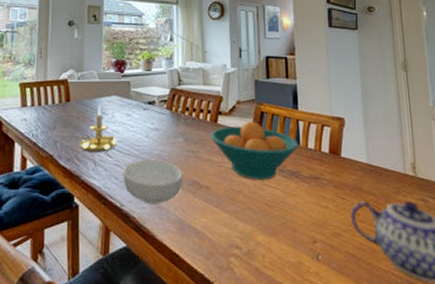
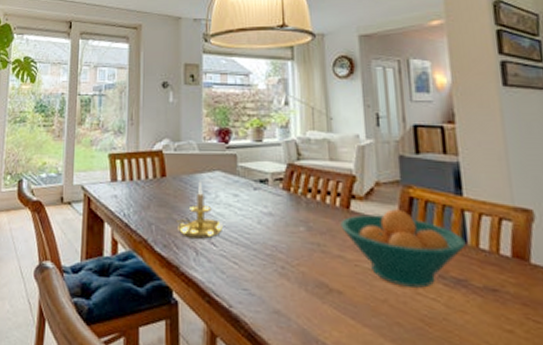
cereal bowl: present [123,160,183,204] -> none [230,251,307,308]

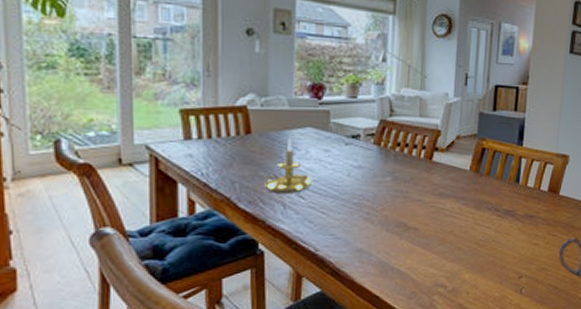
fruit bowl: present [340,209,466,289] -> none [422,158,518,221]

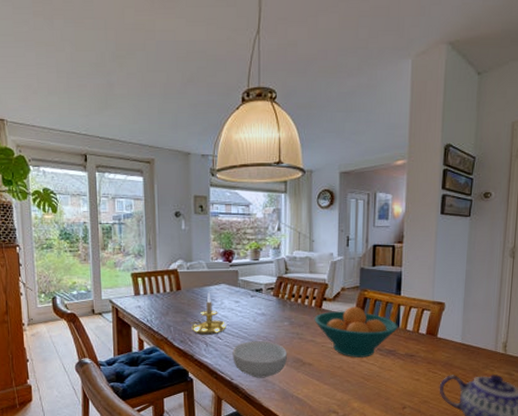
cereal bowl: none [318,201,389,248] -> present [232,341,288,378]
fruit bowl: none [422,158,518,221] -> present [314,306,398,359]

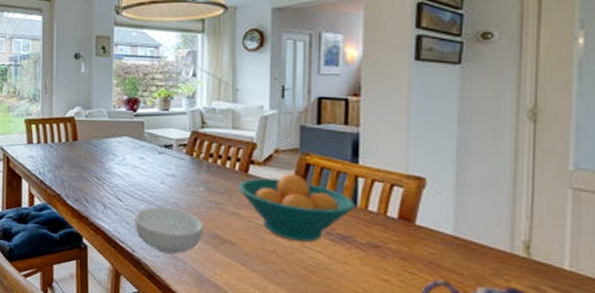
candle holder: present [189,292,228,335] -> none [85,145,130,195]

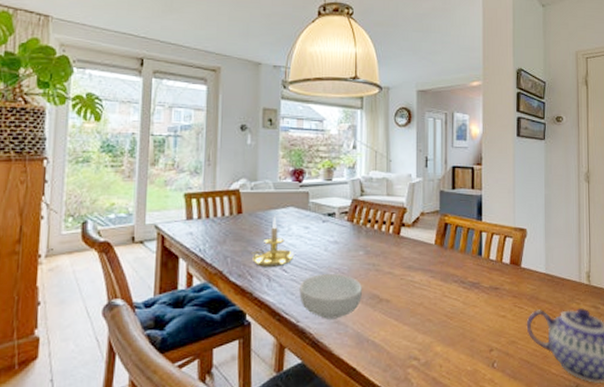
candle holder: none [85,145,130,195] -> present [250,216,295,267]
fruit bowl: present [238,174,355,243] -> none [392,233,481,293]

